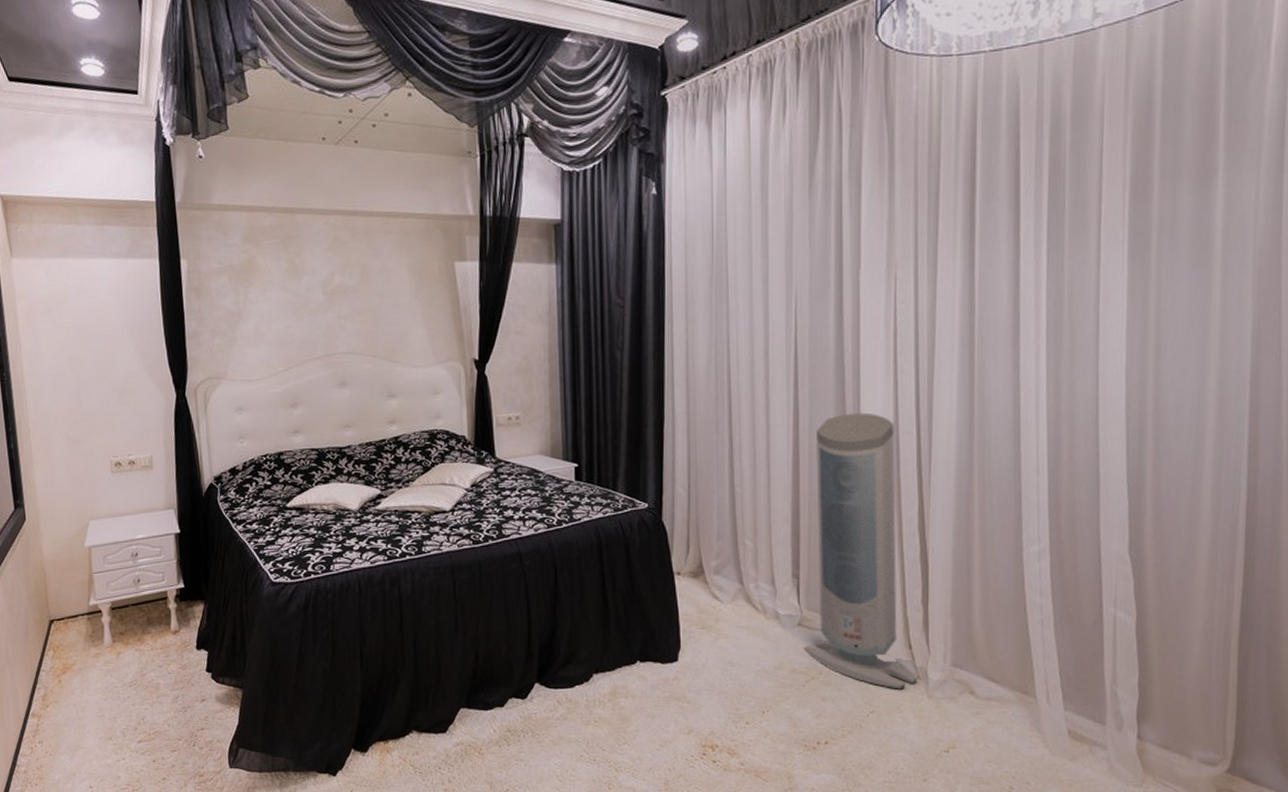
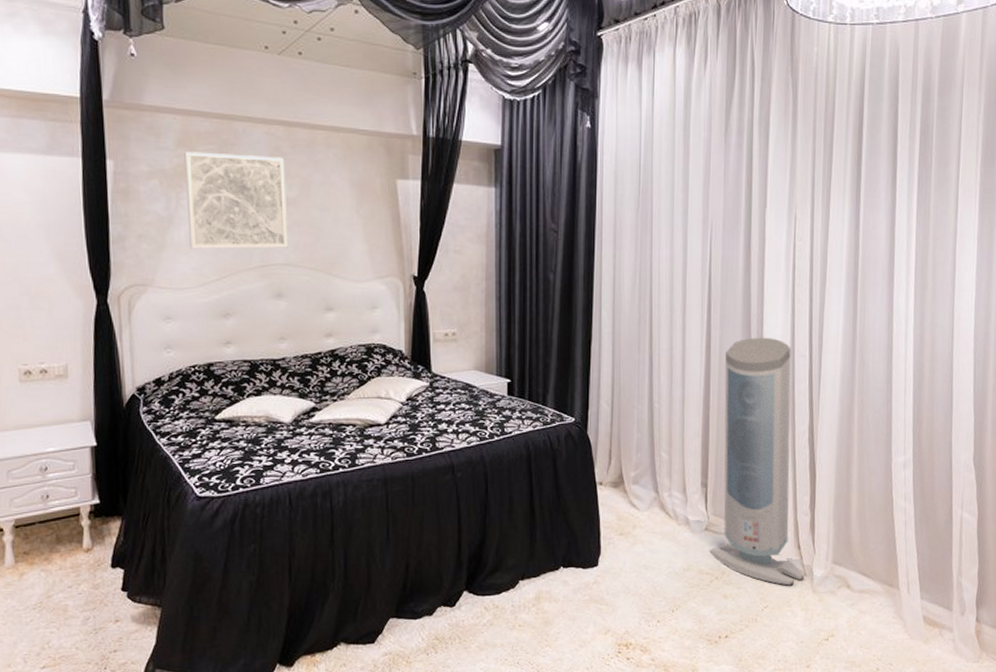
wall art: none [250,246,350,342] -> present [184,152,288,249]

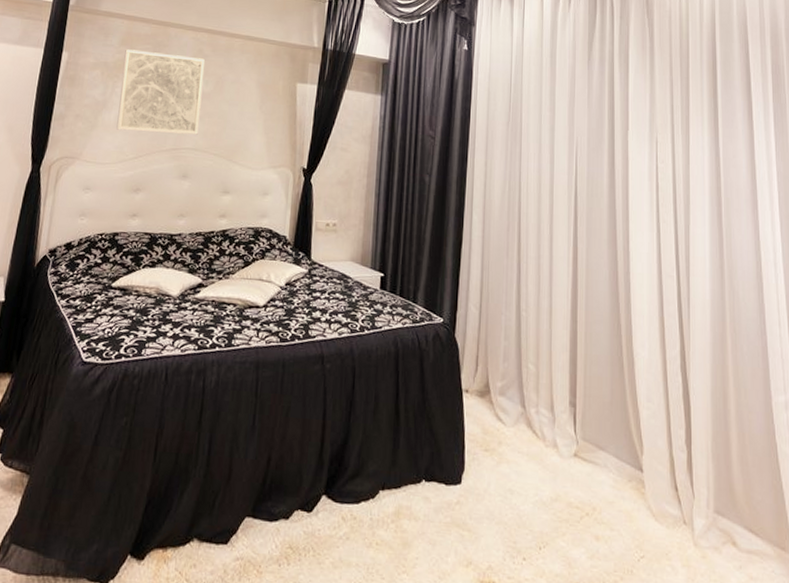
air purifier: present [710,337,805,586] -> none [579,253,684,534]

